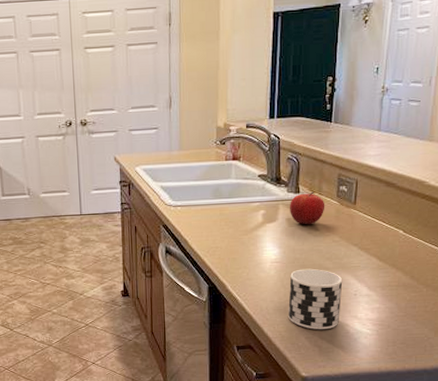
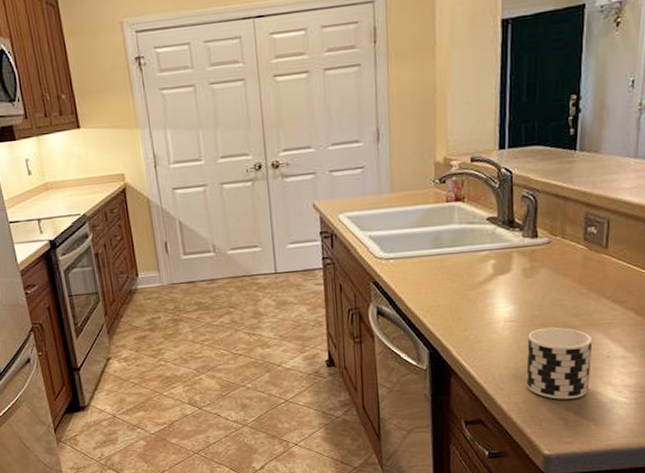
fruit: present [290,191,325,225] -> none [526,235,570,276]

